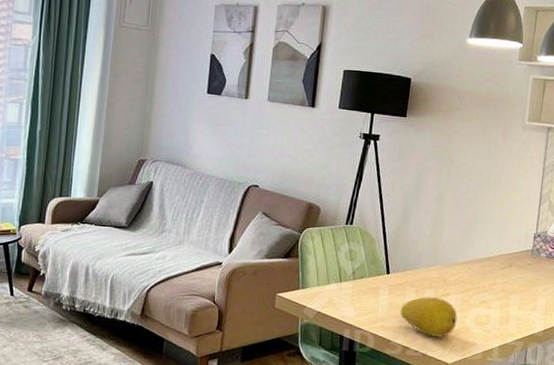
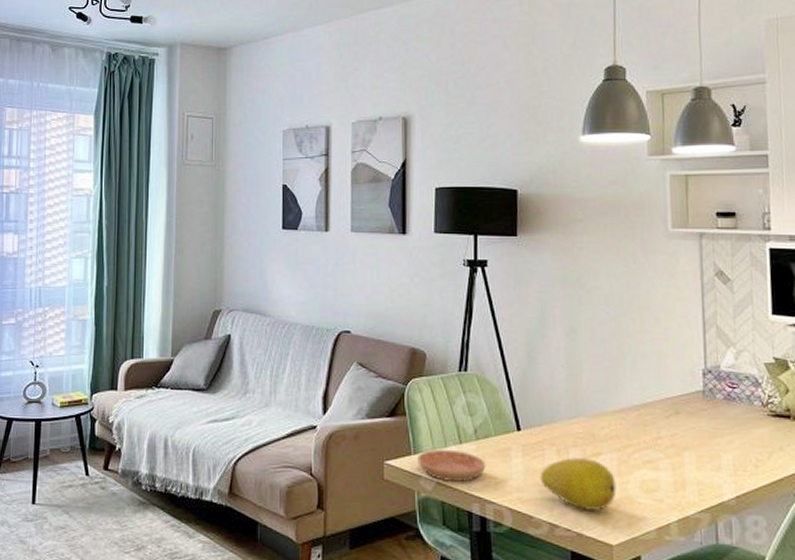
saucer: none [304,286,359,312] -> present [417,449,486,482]

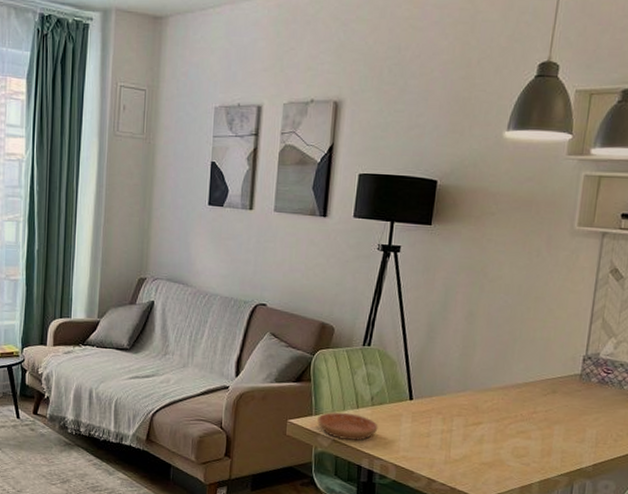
fruit: present [540,458,617,512] -> none [424,425,491,471]

